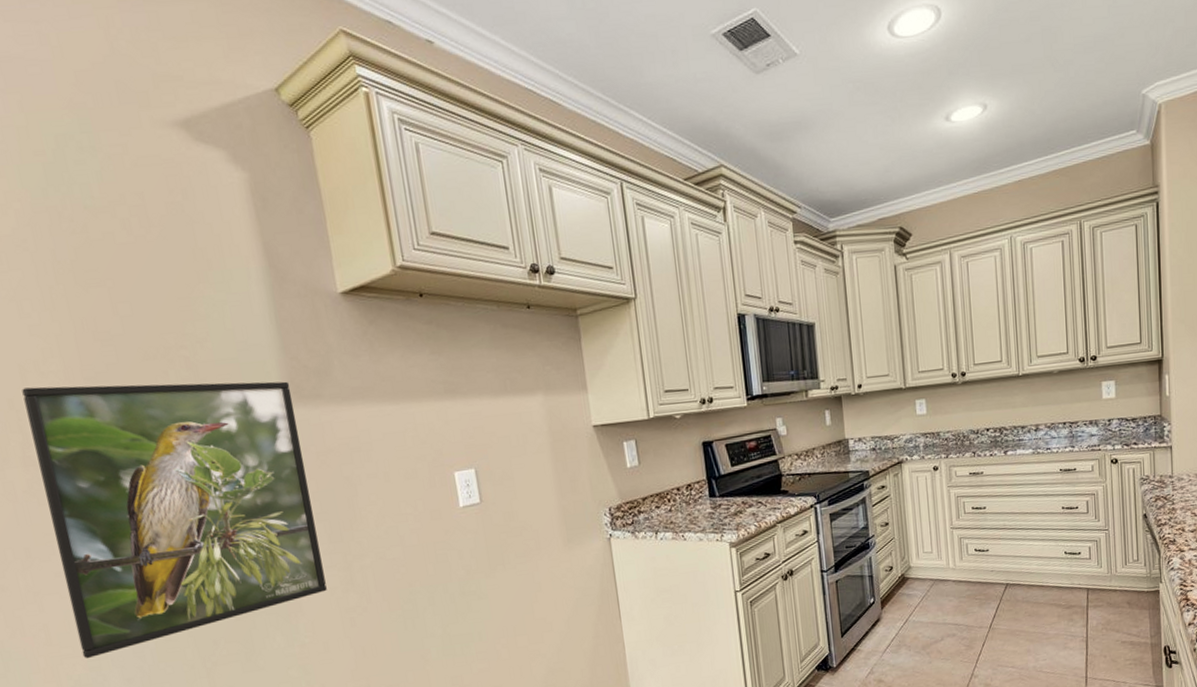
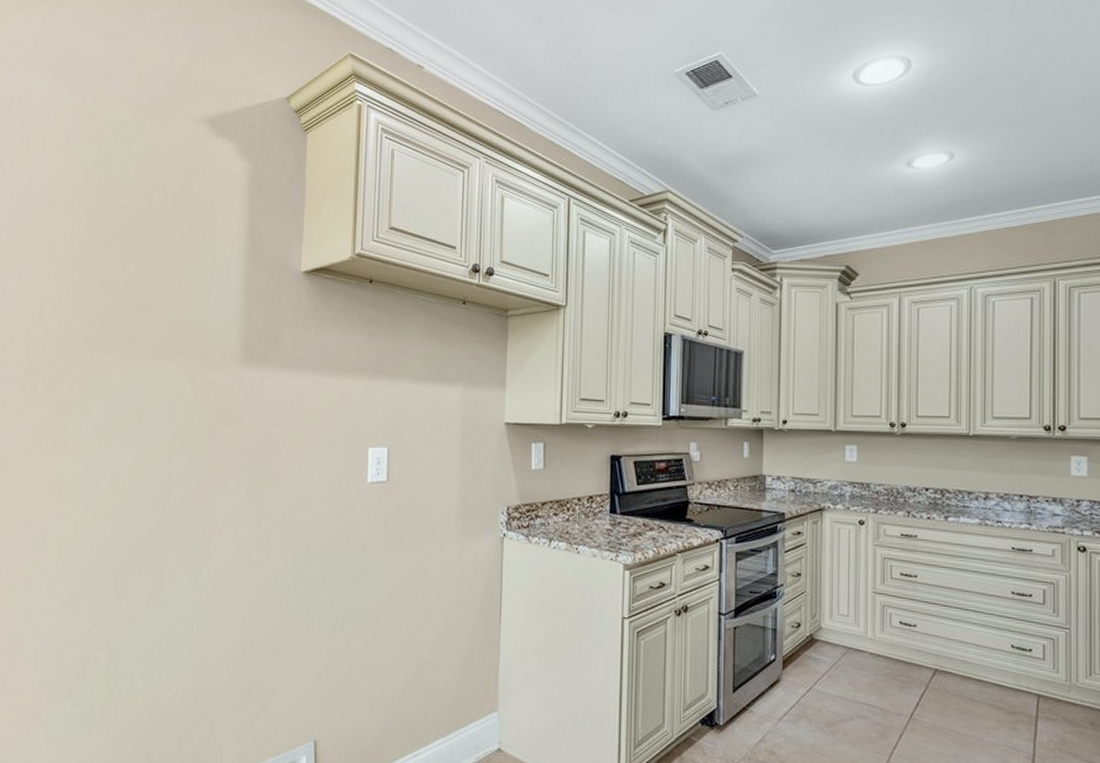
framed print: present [22,381,327,659] -> none [23,322,244,567]

